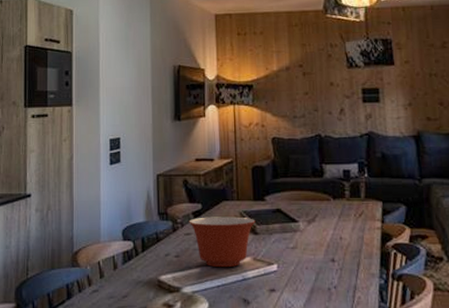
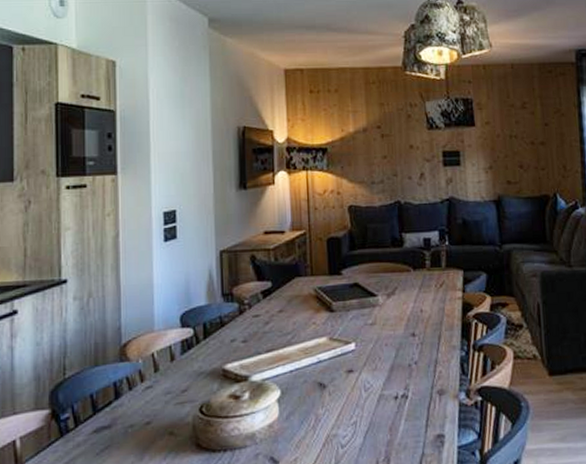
mixing bowl: present [188,216,256,268] -> none [257,293,332,351]

